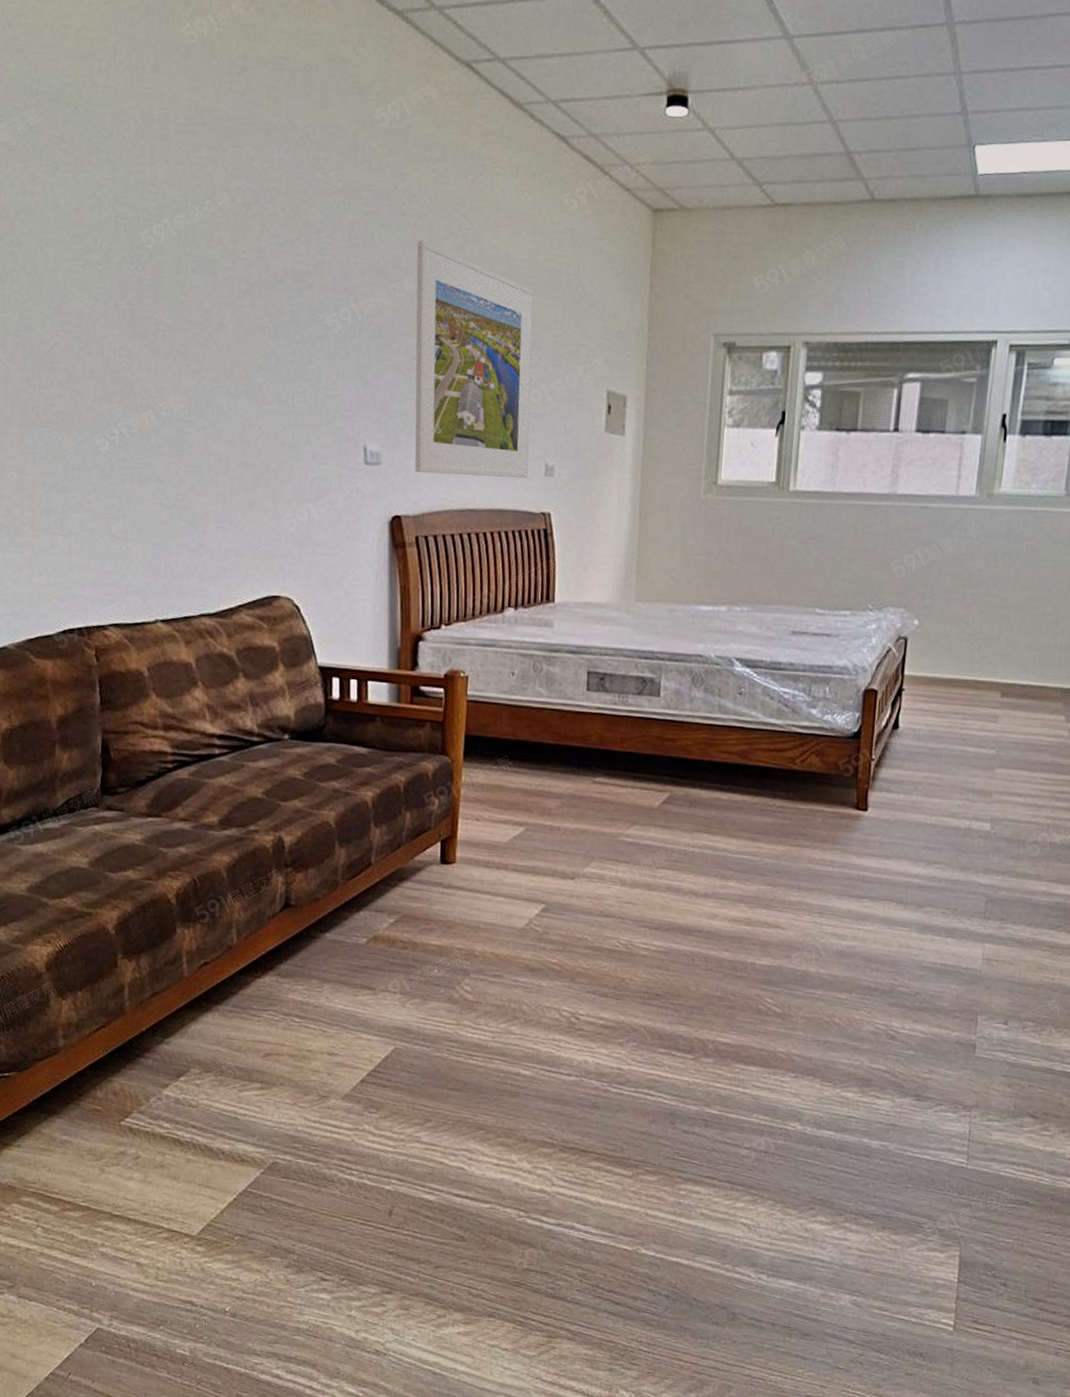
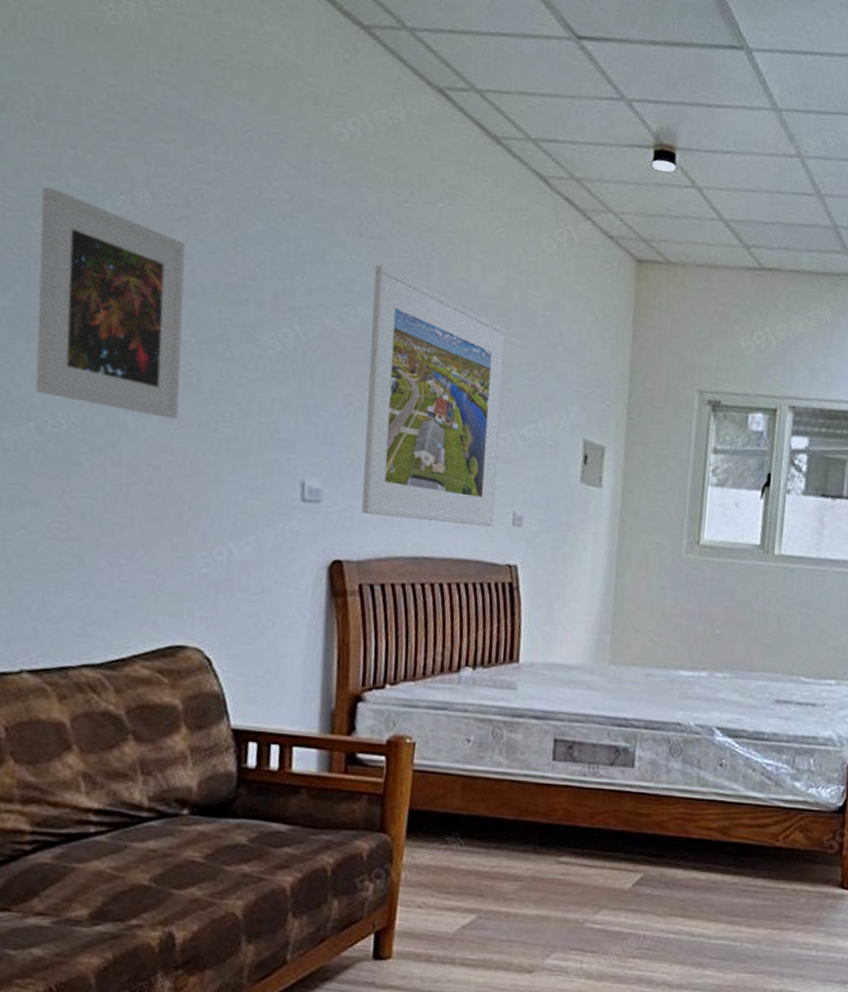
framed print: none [145,200,262,398] -> present [36,186,186,420]

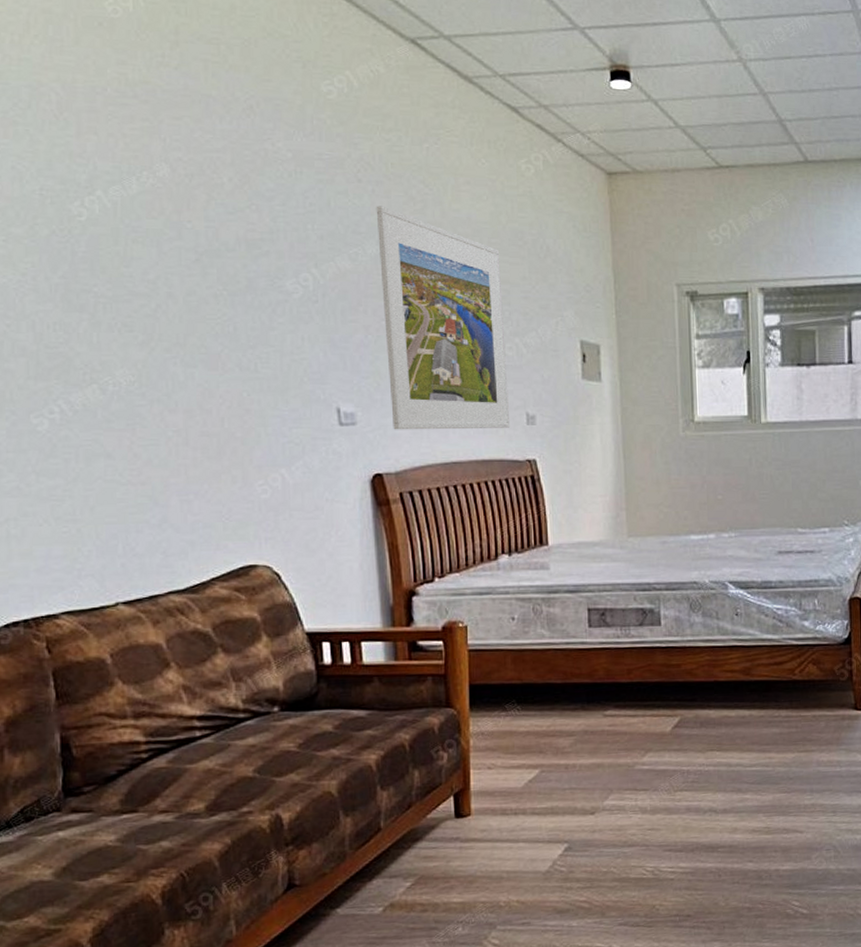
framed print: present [36,186,186,420] -> none [74,172,222,366]

